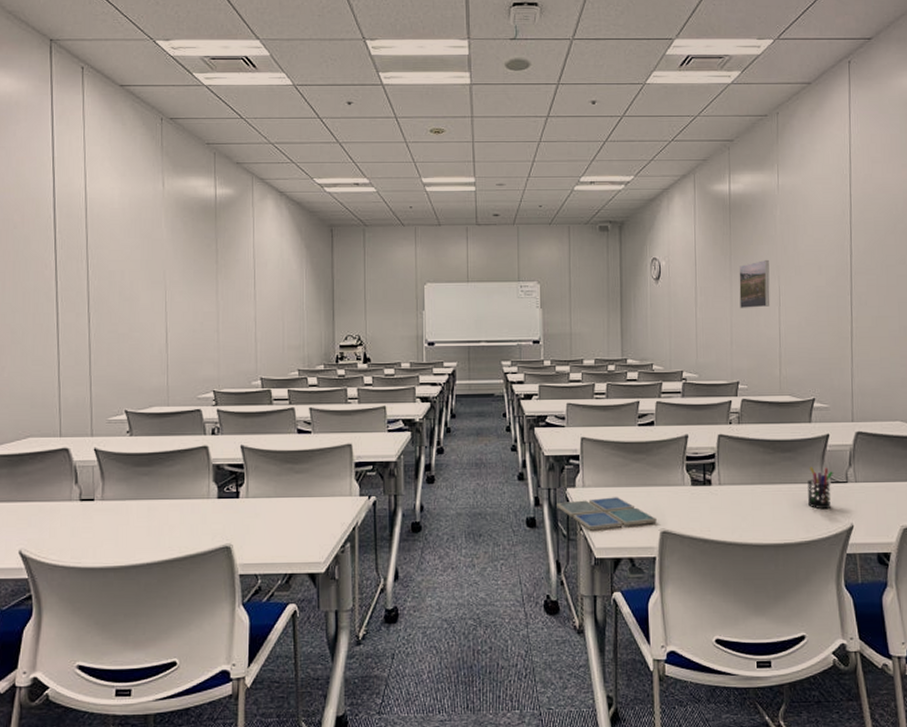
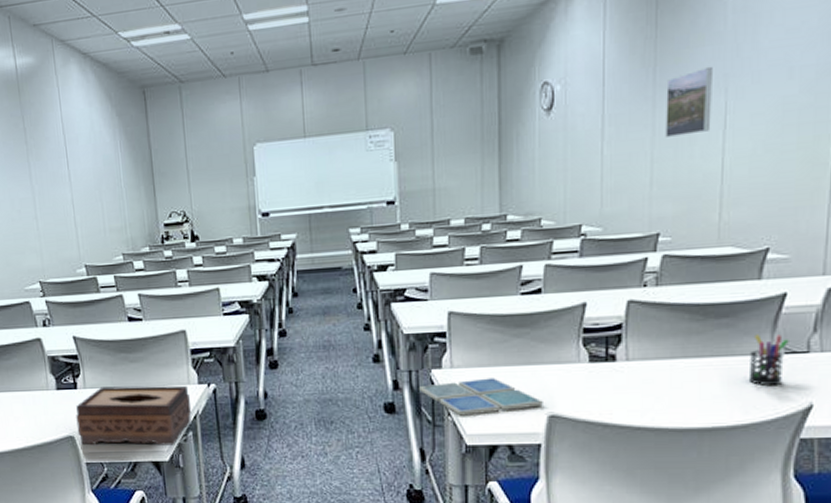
tissue box: none [235,496,351,557] -> present [76,385,192,446]

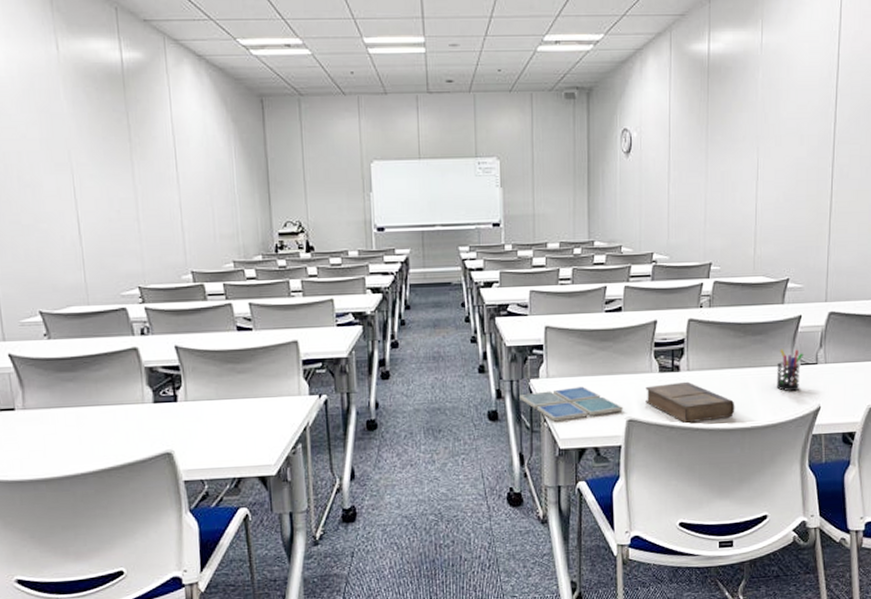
tissue box: present [76,385,192,446] -> none [175,396,302,461]
book: none [571,373,691,421] -> present [645,381,735,423]
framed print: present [665,66,712,137] -> none [715,128,748,183]

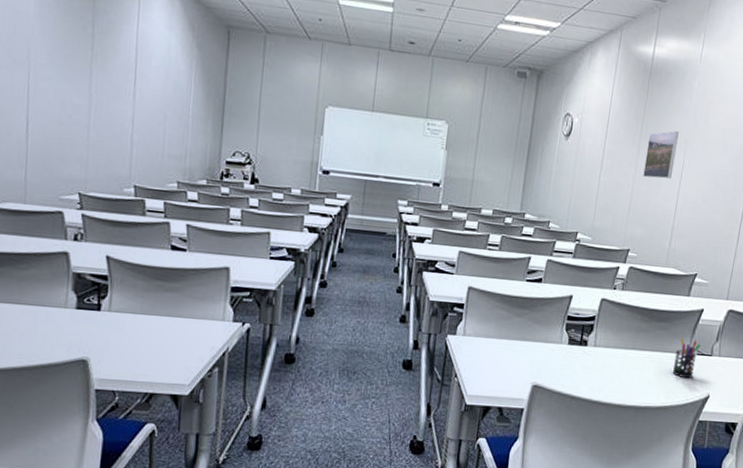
drink coaster: present [519,386,623,422] -> none [435,347,530,379]
book: present [645,381,735,423] -> none [552,356,633,396]
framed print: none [715,128,748,183] -> present [643,130,679,179]

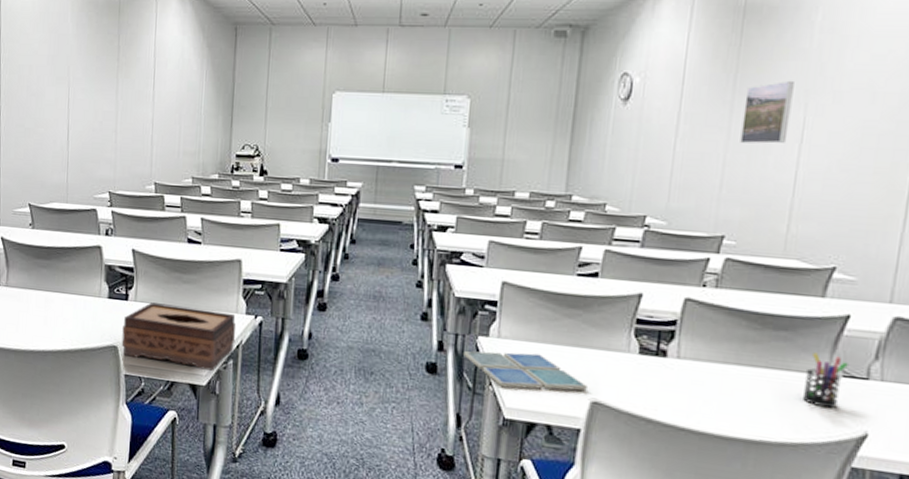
tissue box: none [92,312,223,380] -> present [121,302,236,371]
drink coaster: none [435,347,530,379] -> present [464,351,587,391]

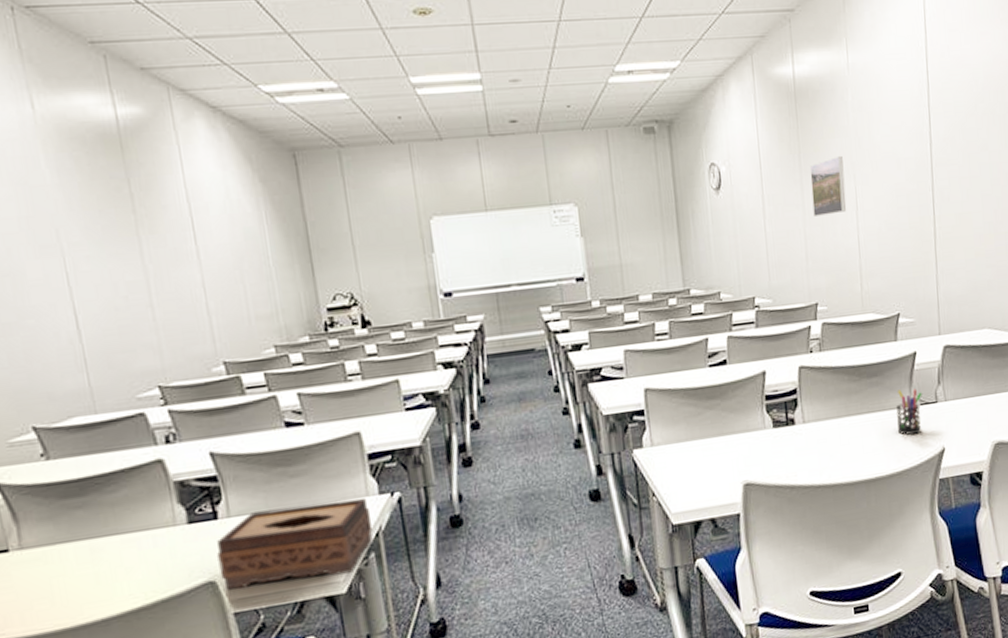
drink coaster: present [464,351,587,391] -> none [623,452,738,495]

